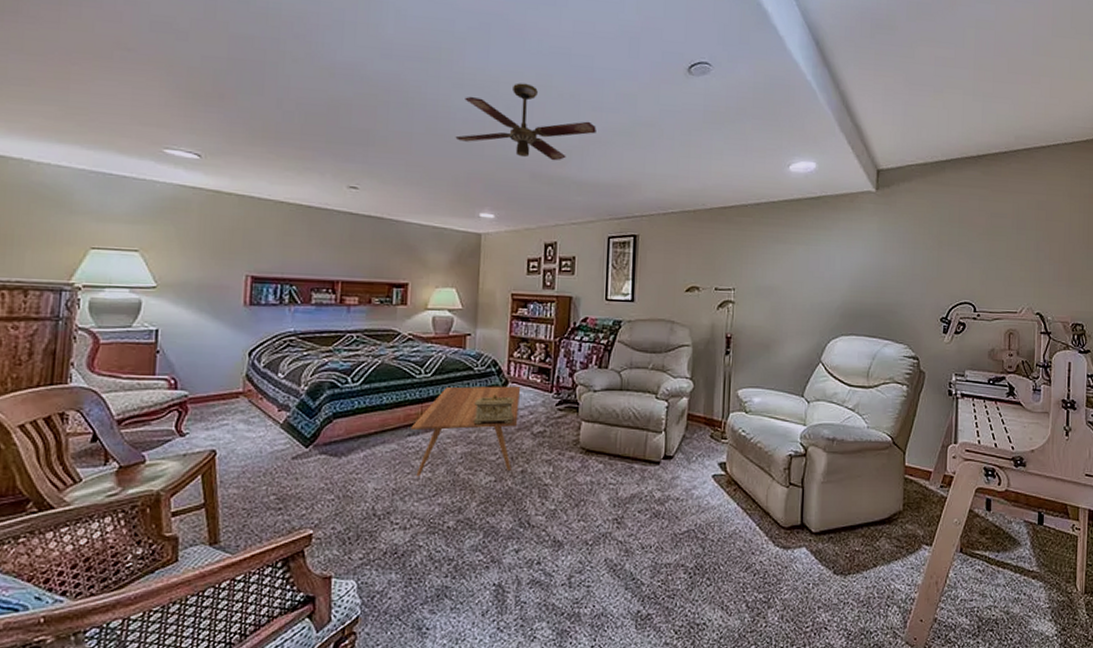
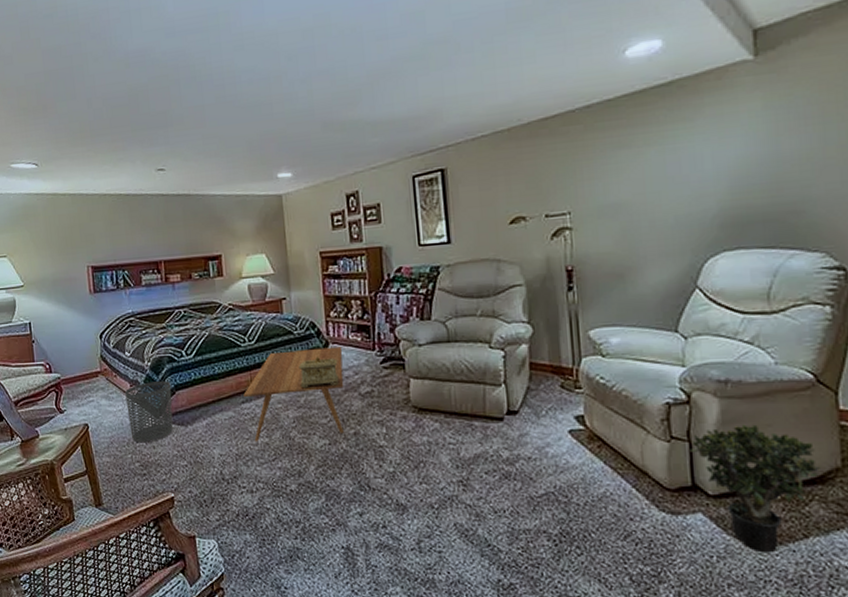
waste bin: none [270,407,329,474] -> present [125,381,173,443]
ceiling fan: present [455,83,596,161] -> none [243,28,384,108]
potted plant: none [802,475,890,580] -> present [690,424,822,553]

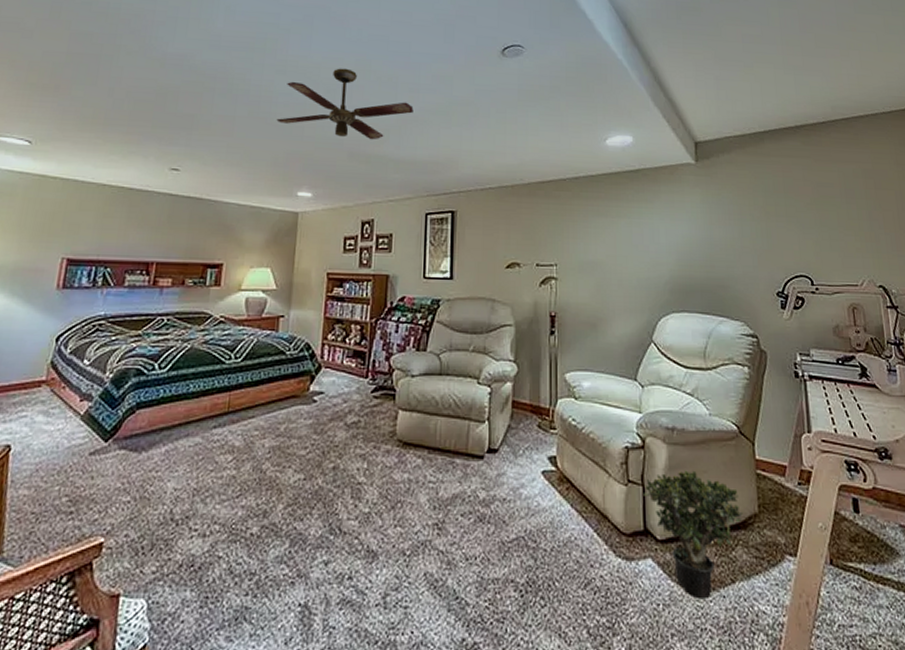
waste bin: present [125,381,173,443] -> none [65,397,133,472]
ceiling fan: none [243,28,384,108] -> present [276,68,414,140]
coffee table: present [243,347,344,442] -> none [217,371,335,475]
decorative box: present [299,357,339,389] -> none [283,381,328,415]

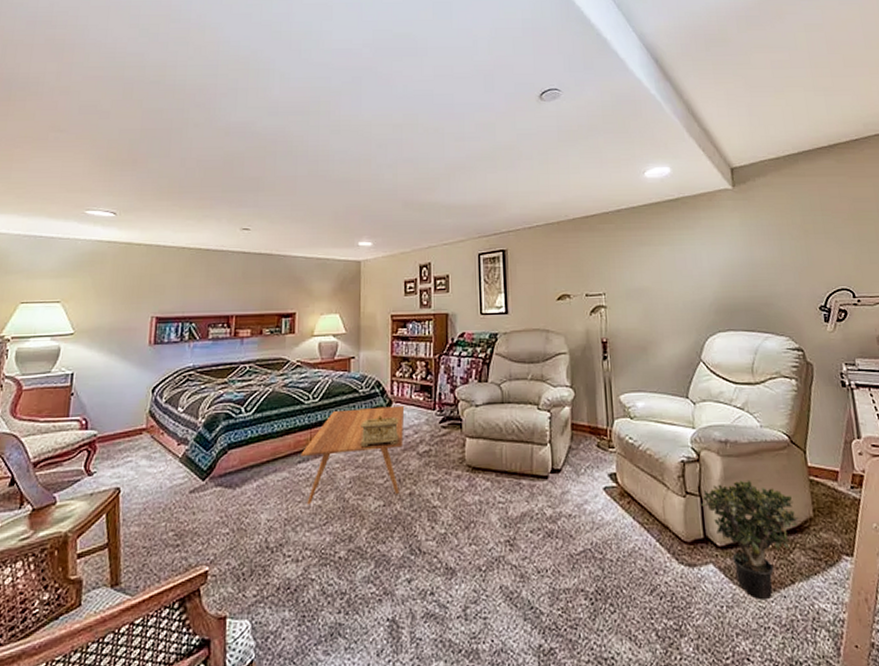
coffee table: none [217,371,335,475] -> present [301,406,405,505]
ceiling fan: present [276,68,414,140] -> none [334,124,460,189]
decorative box: none [283,381,328,415] -> present [360,415,399,448]

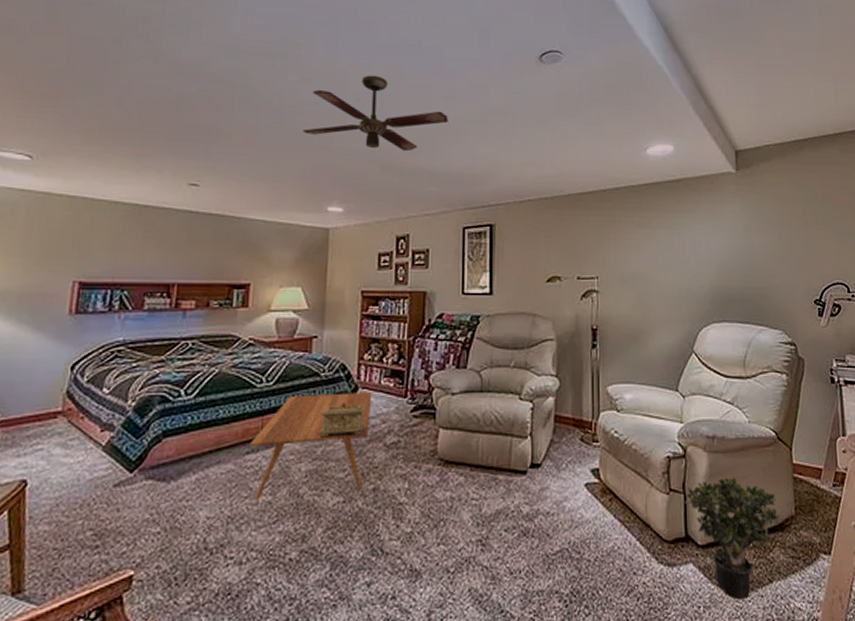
ceiling fan: none [334,124,460,189] -> present [302,75,448,152]

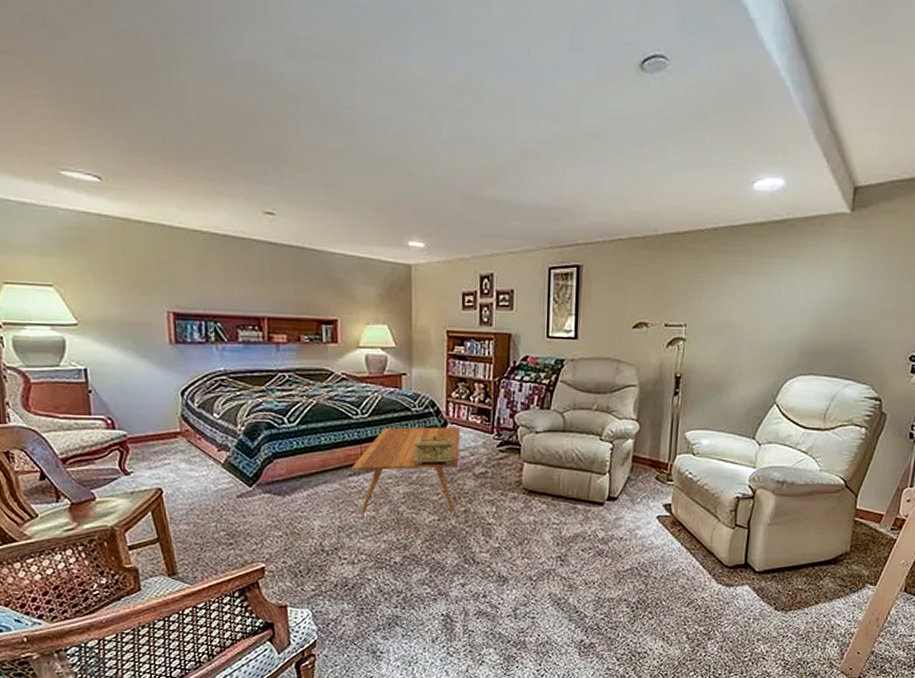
ceiling fan: present [302,75,448,152] -> none [376,85,534,180]
potted plant: present [685,477,781,600] -> none [748,517,836,616]

